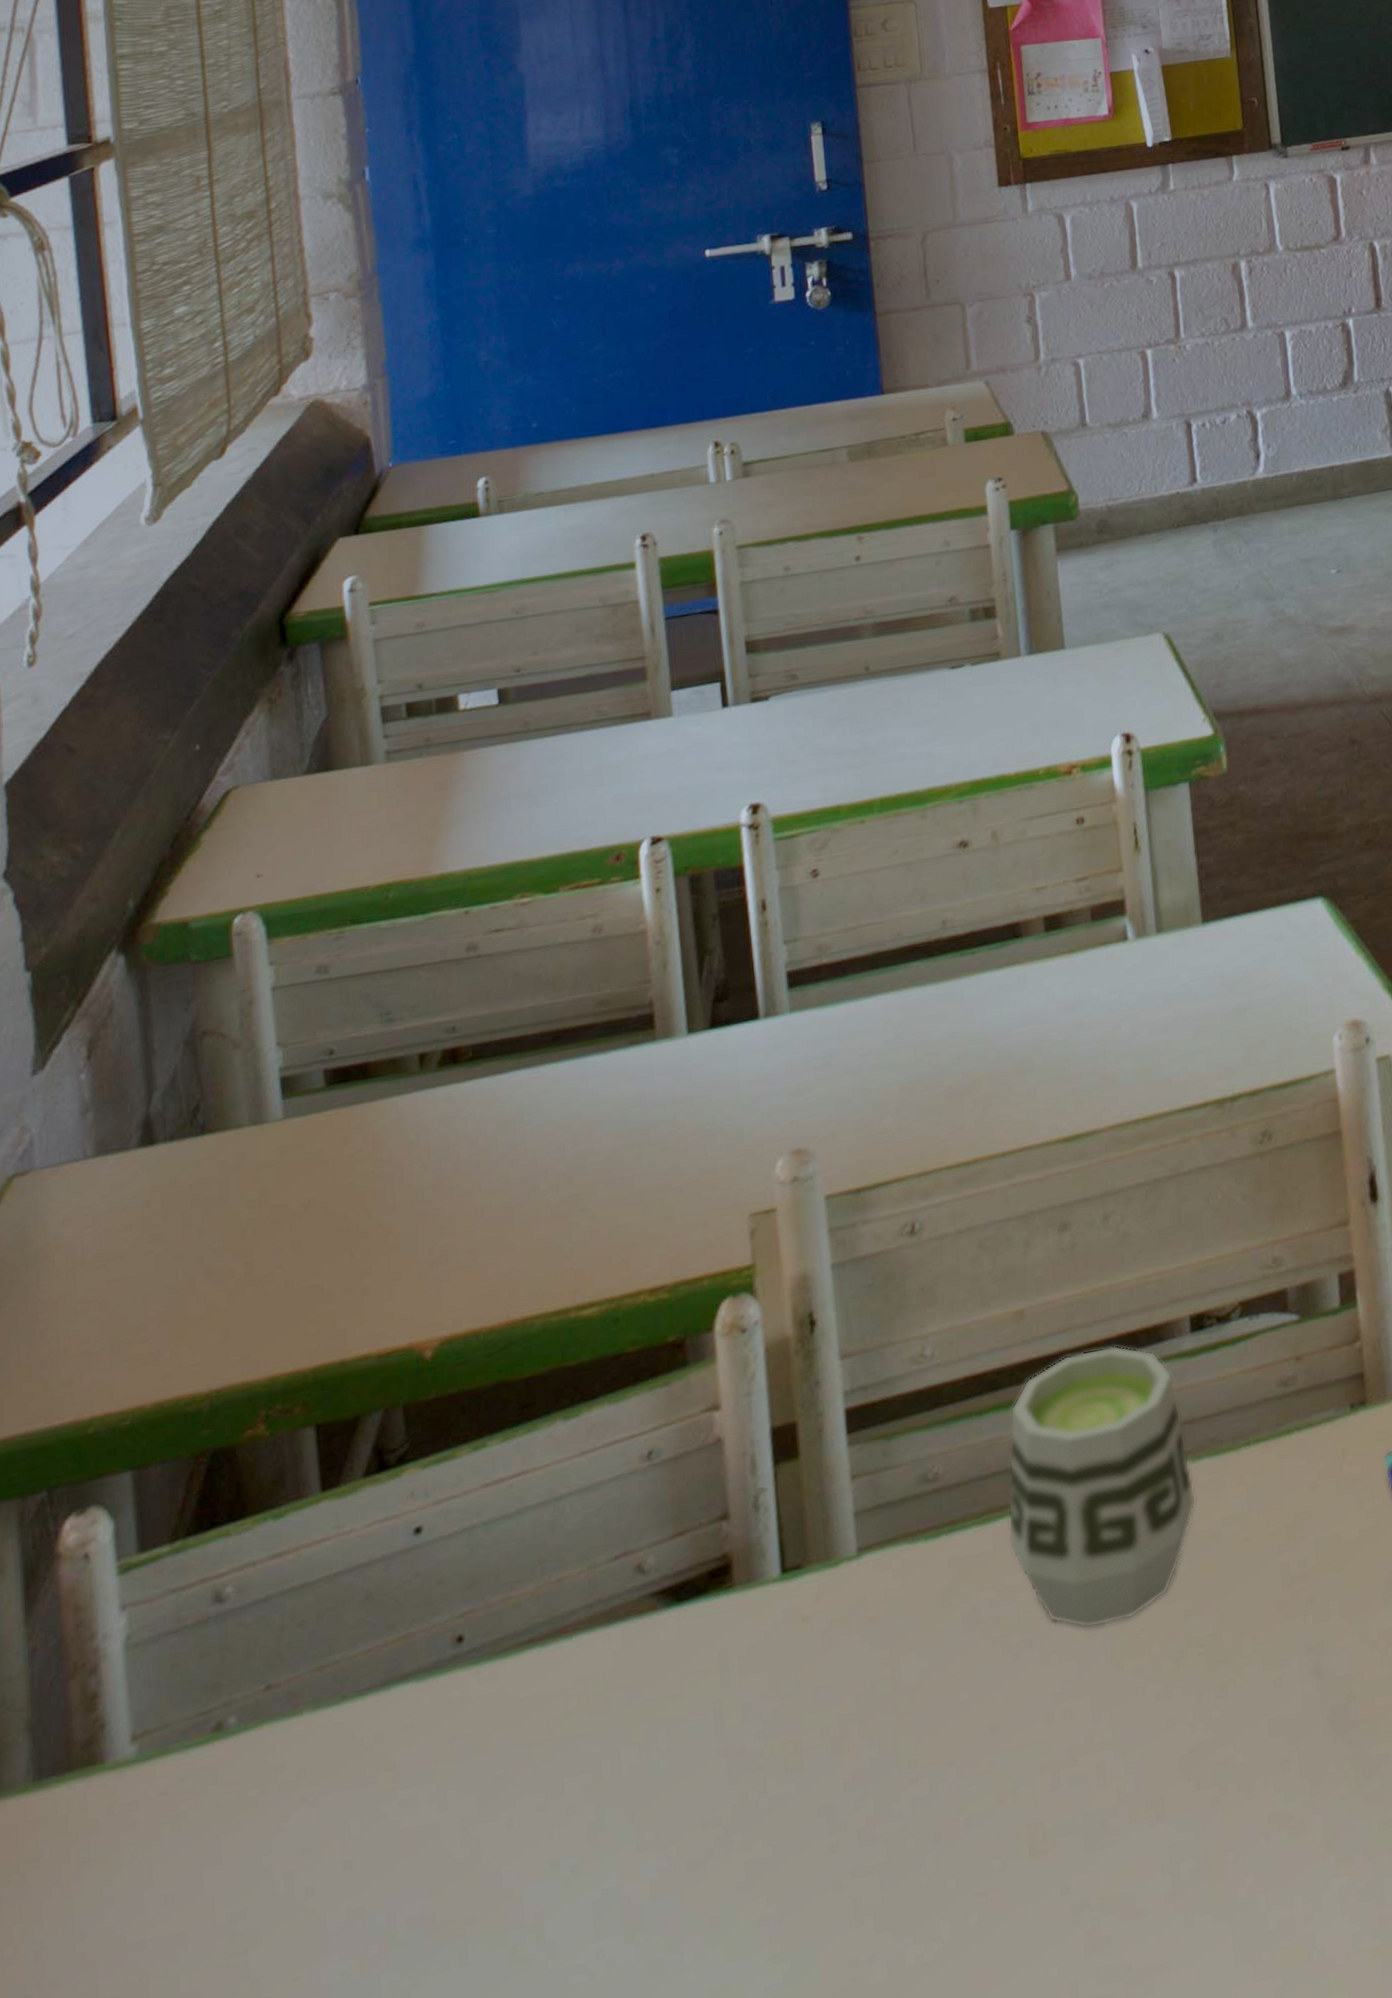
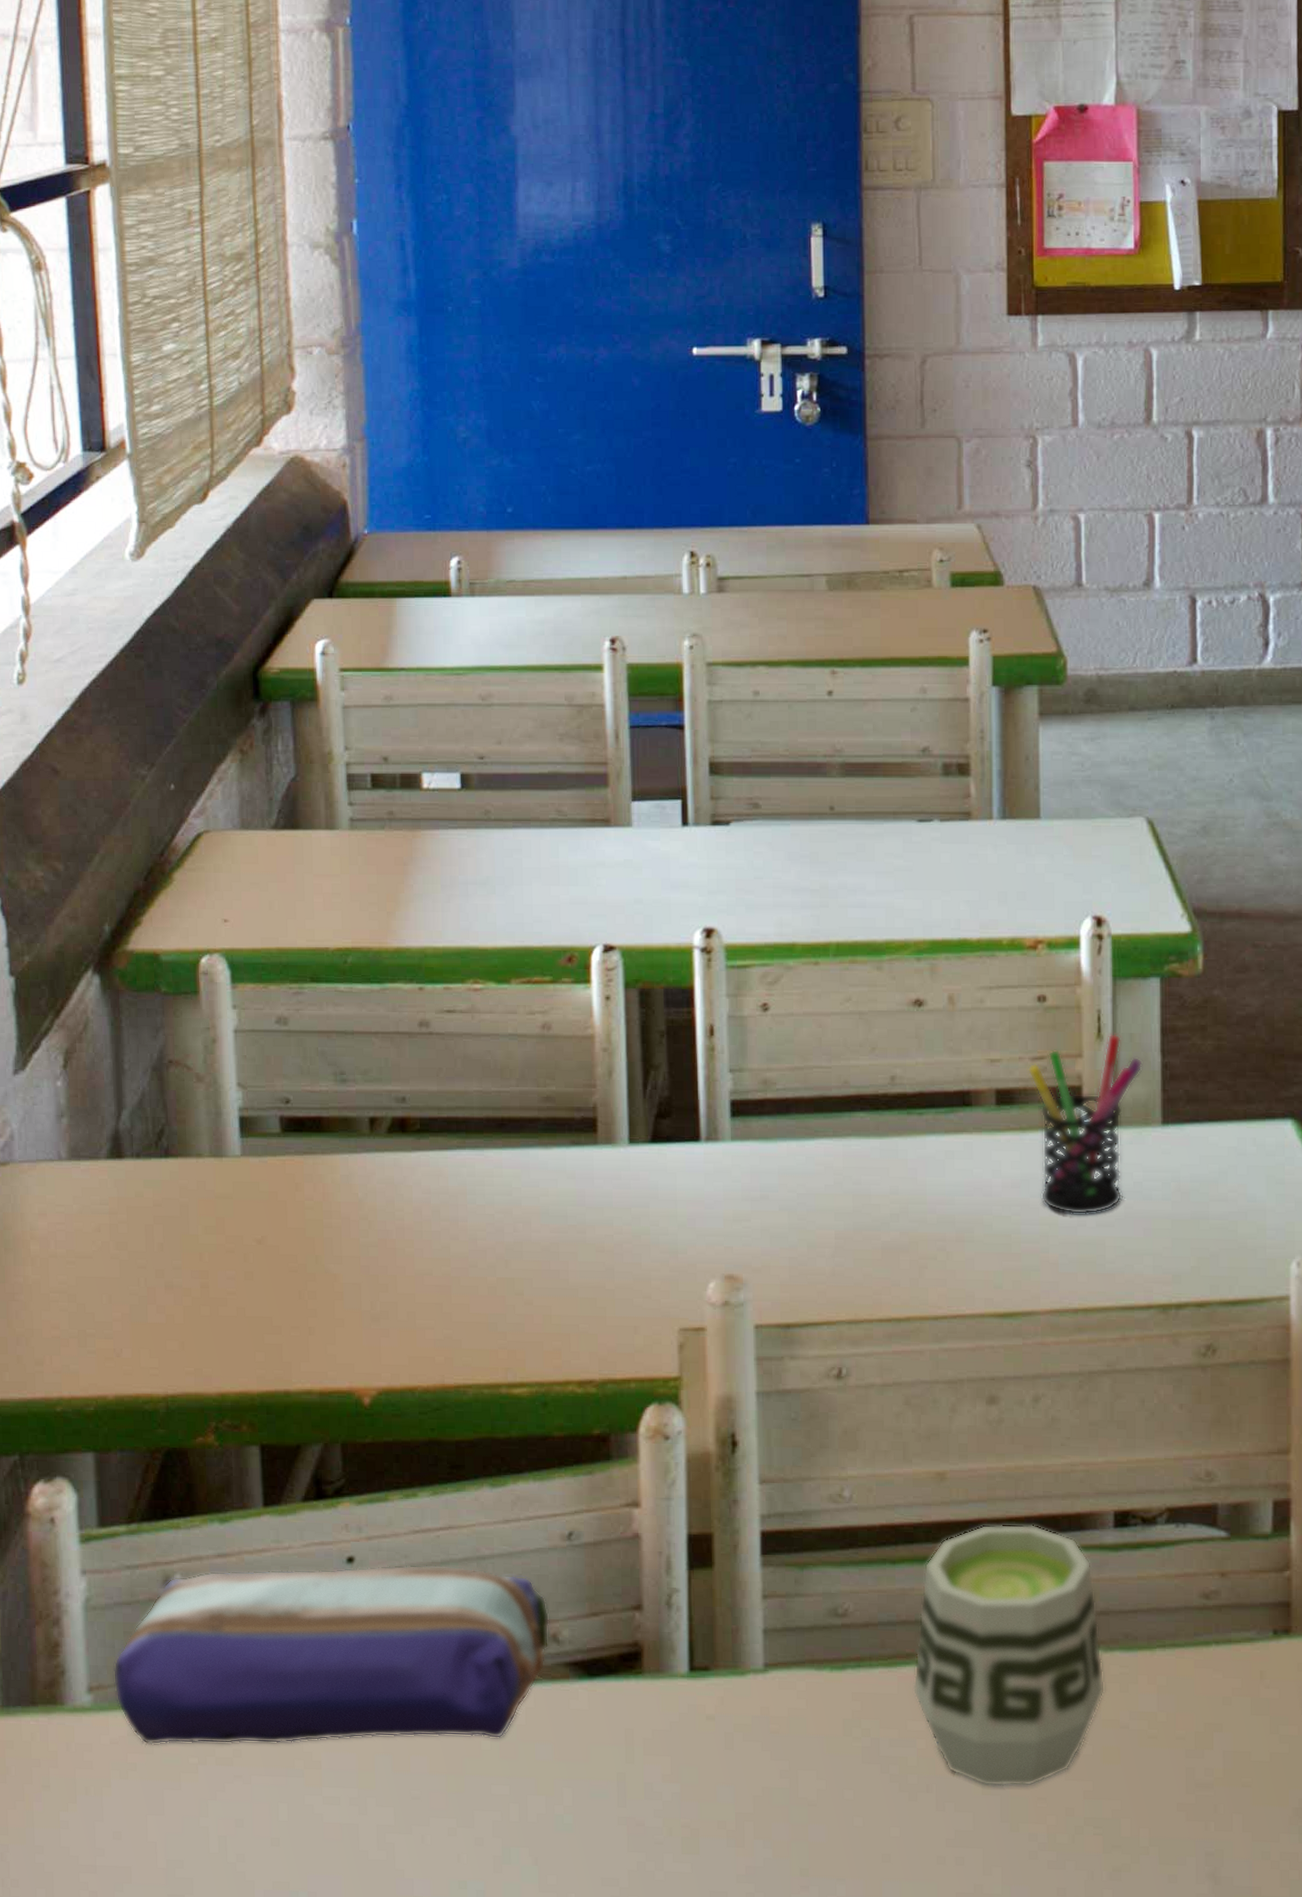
pencil case: none [159,1508,635,1787] -> present [113,1565,550,1745]
pen holder: none [1071,843,1180,1027] -> present [1027,1034,1143,1215]

